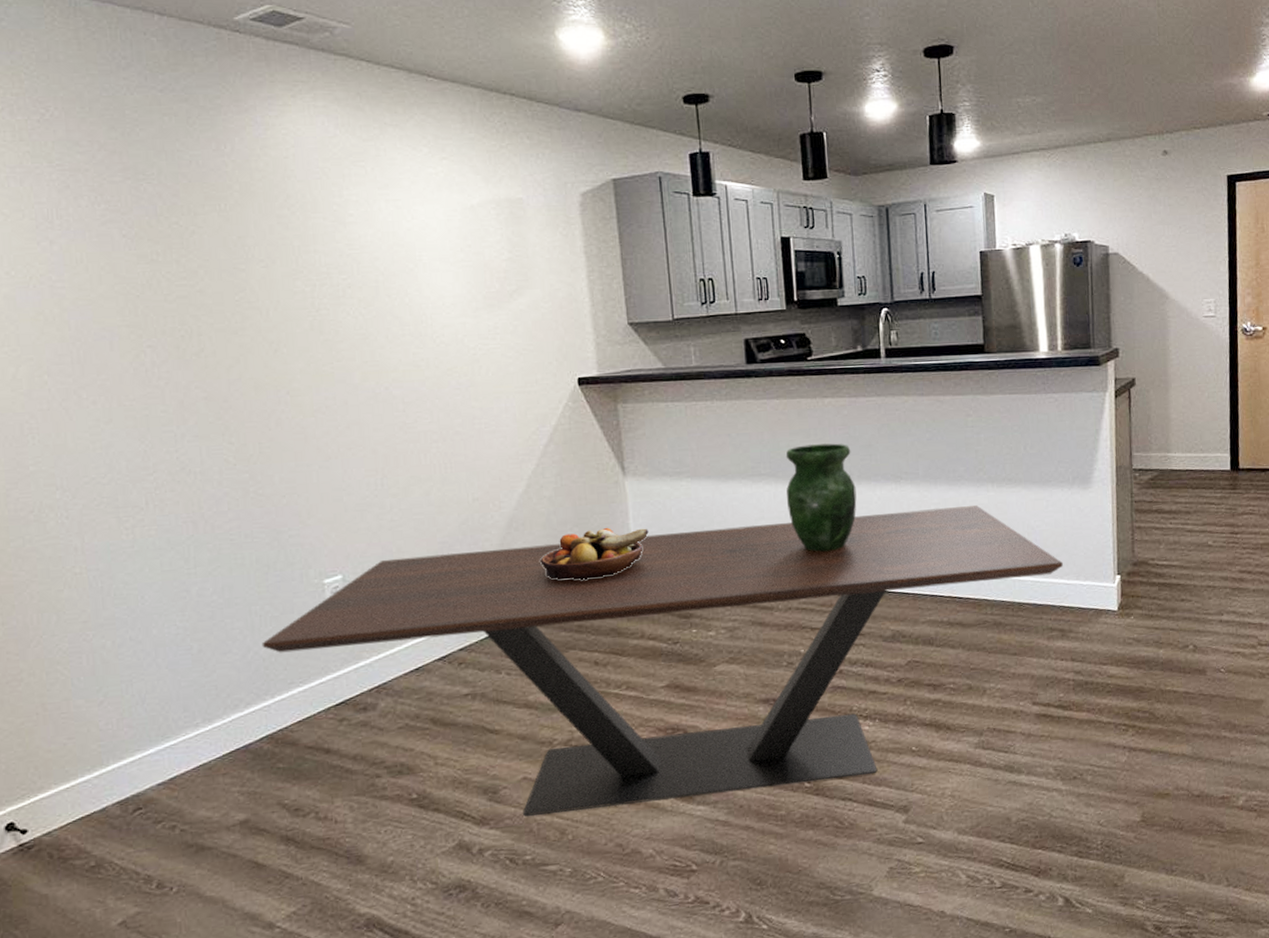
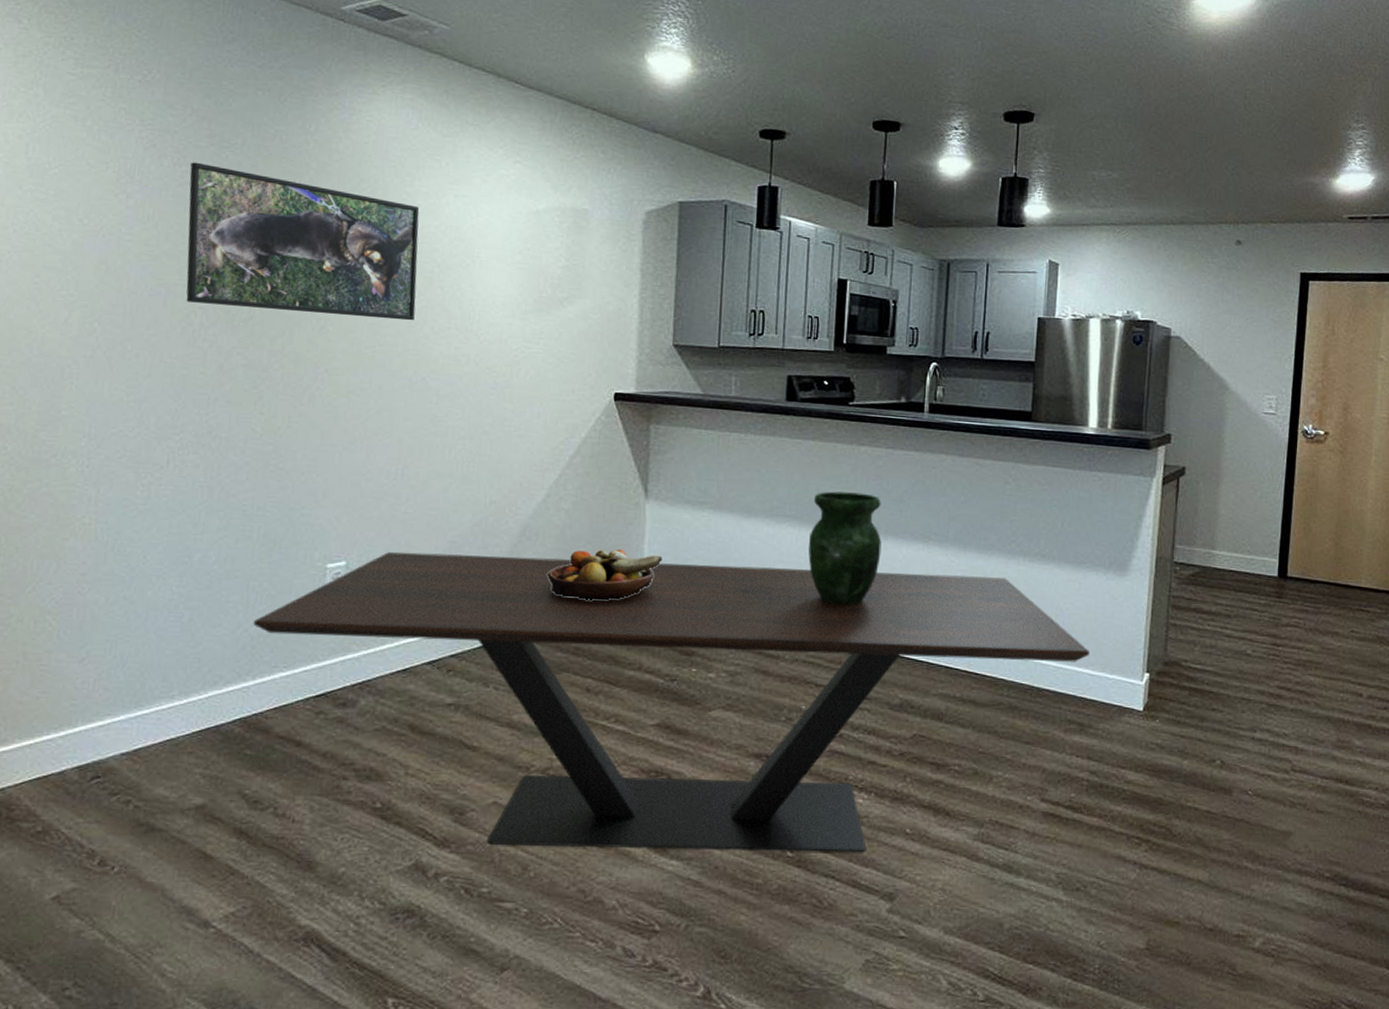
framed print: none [109,198,367,342] -> present [186,162,420,321]

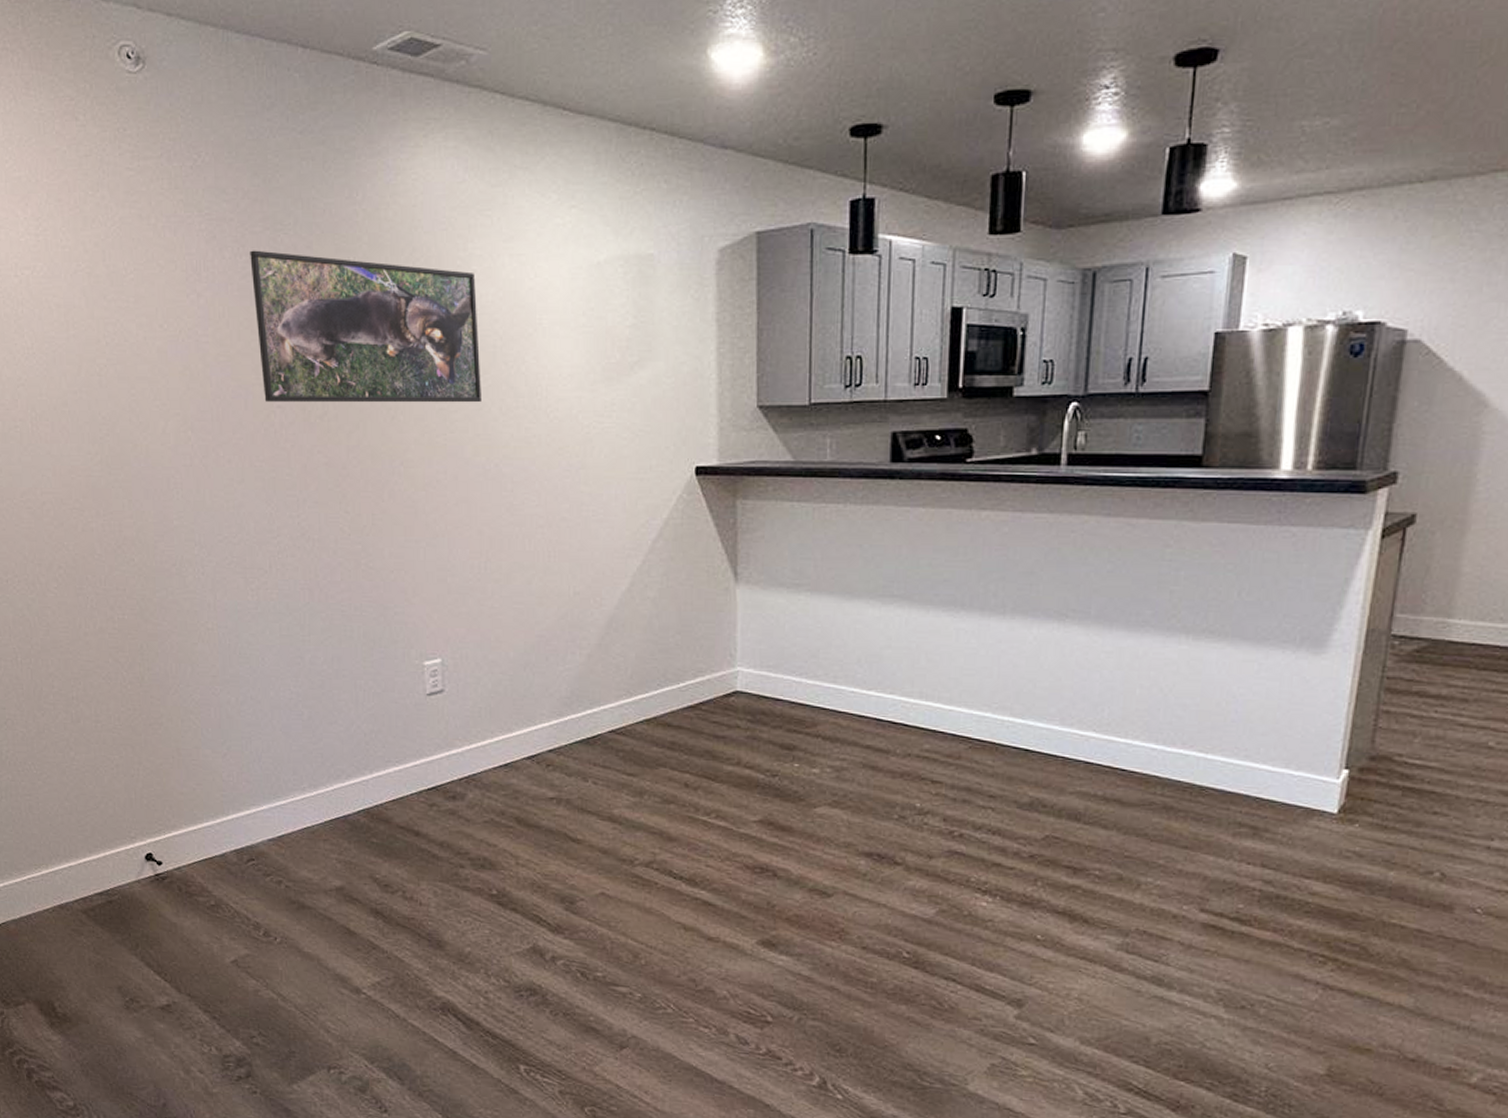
dining table: present [253,551,1089,853] -> none [364,647,1269,956]
fruit bowl: present [547,549,663,601] -> none [638,638,757,693]
vase: present [808,491,882,605] -> none [920,565,1008,694]

